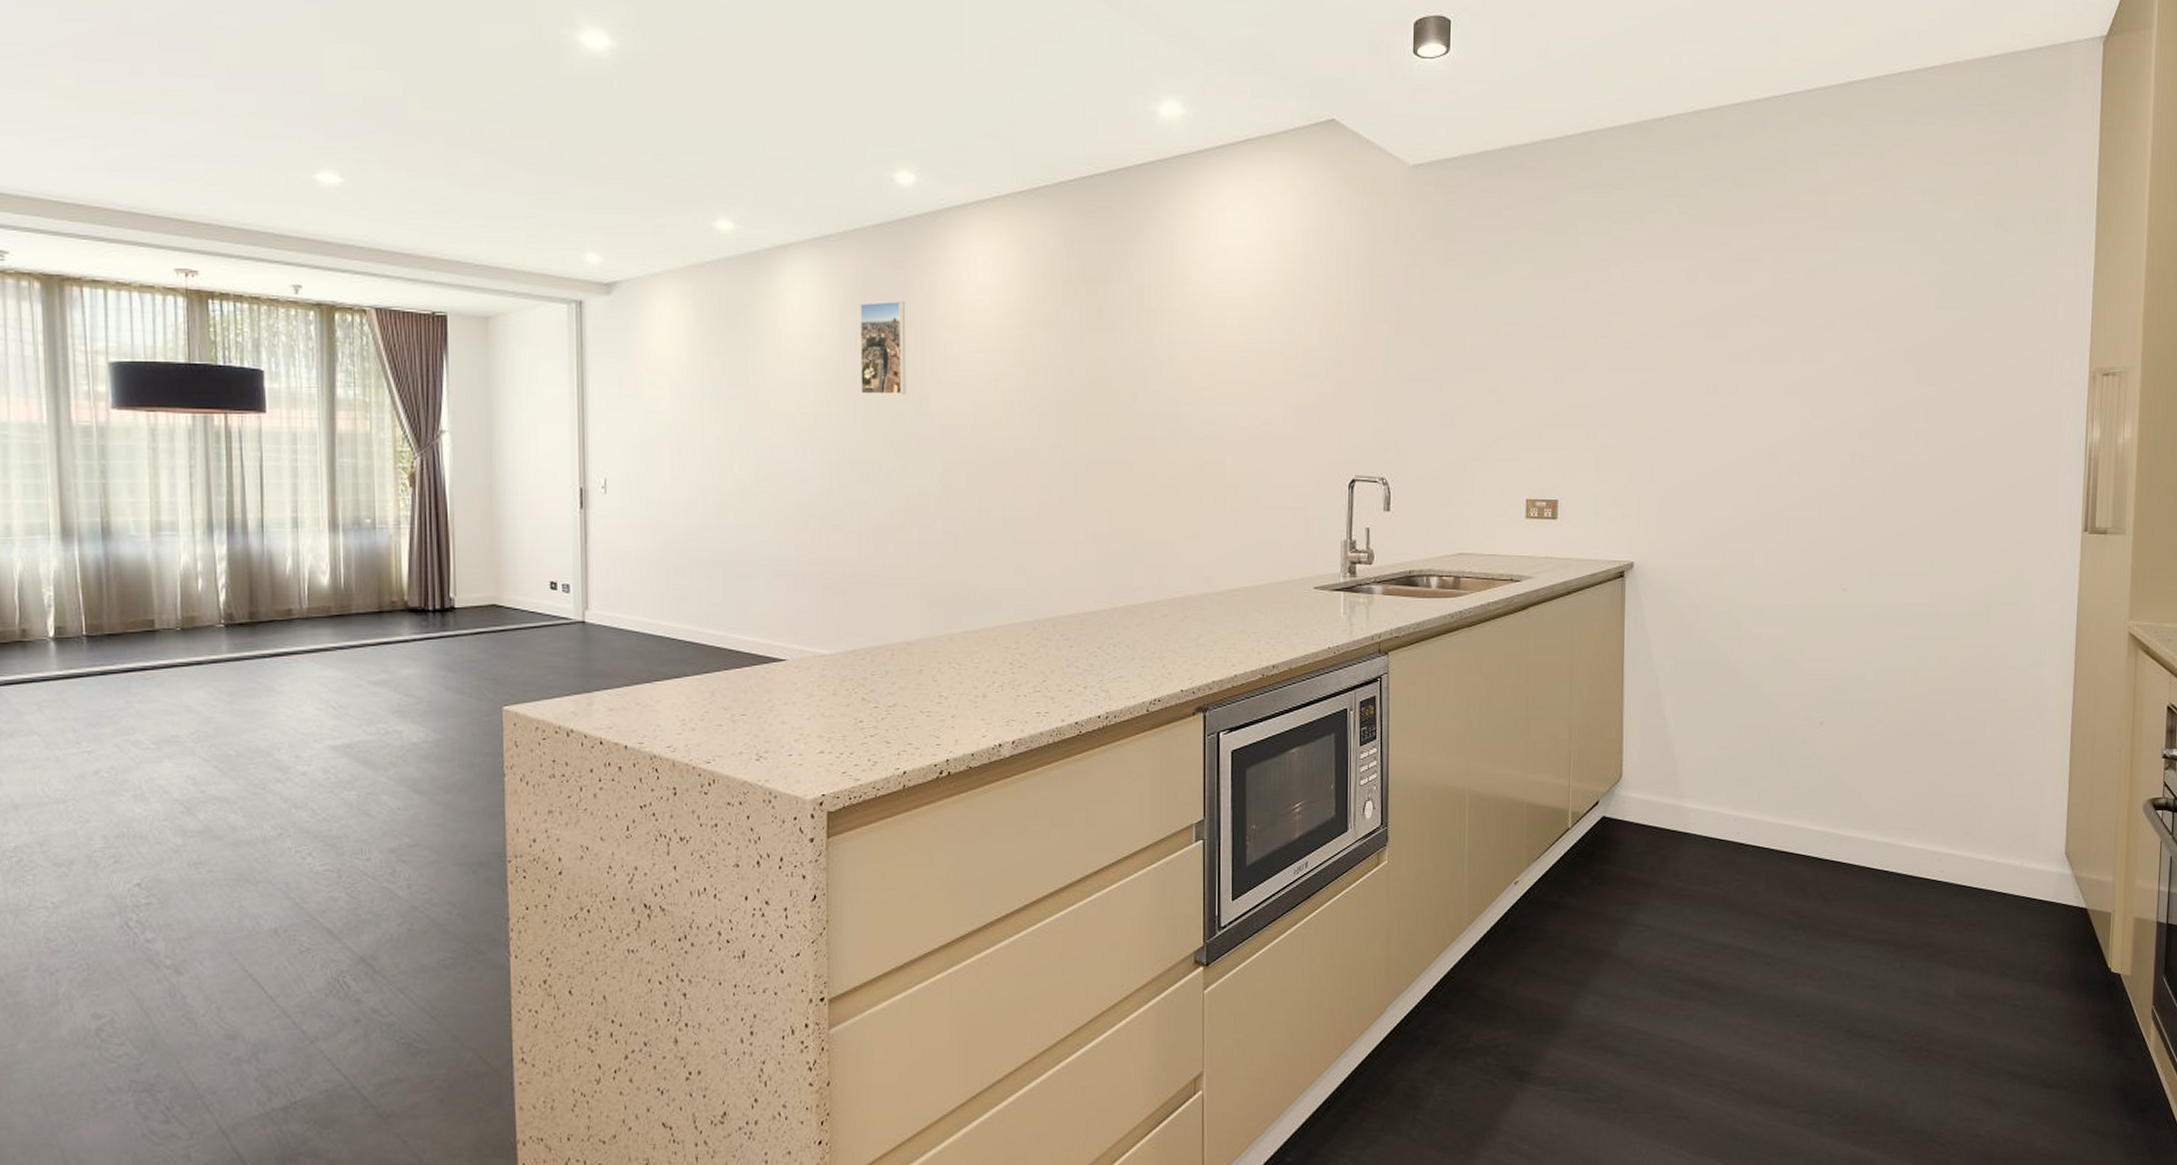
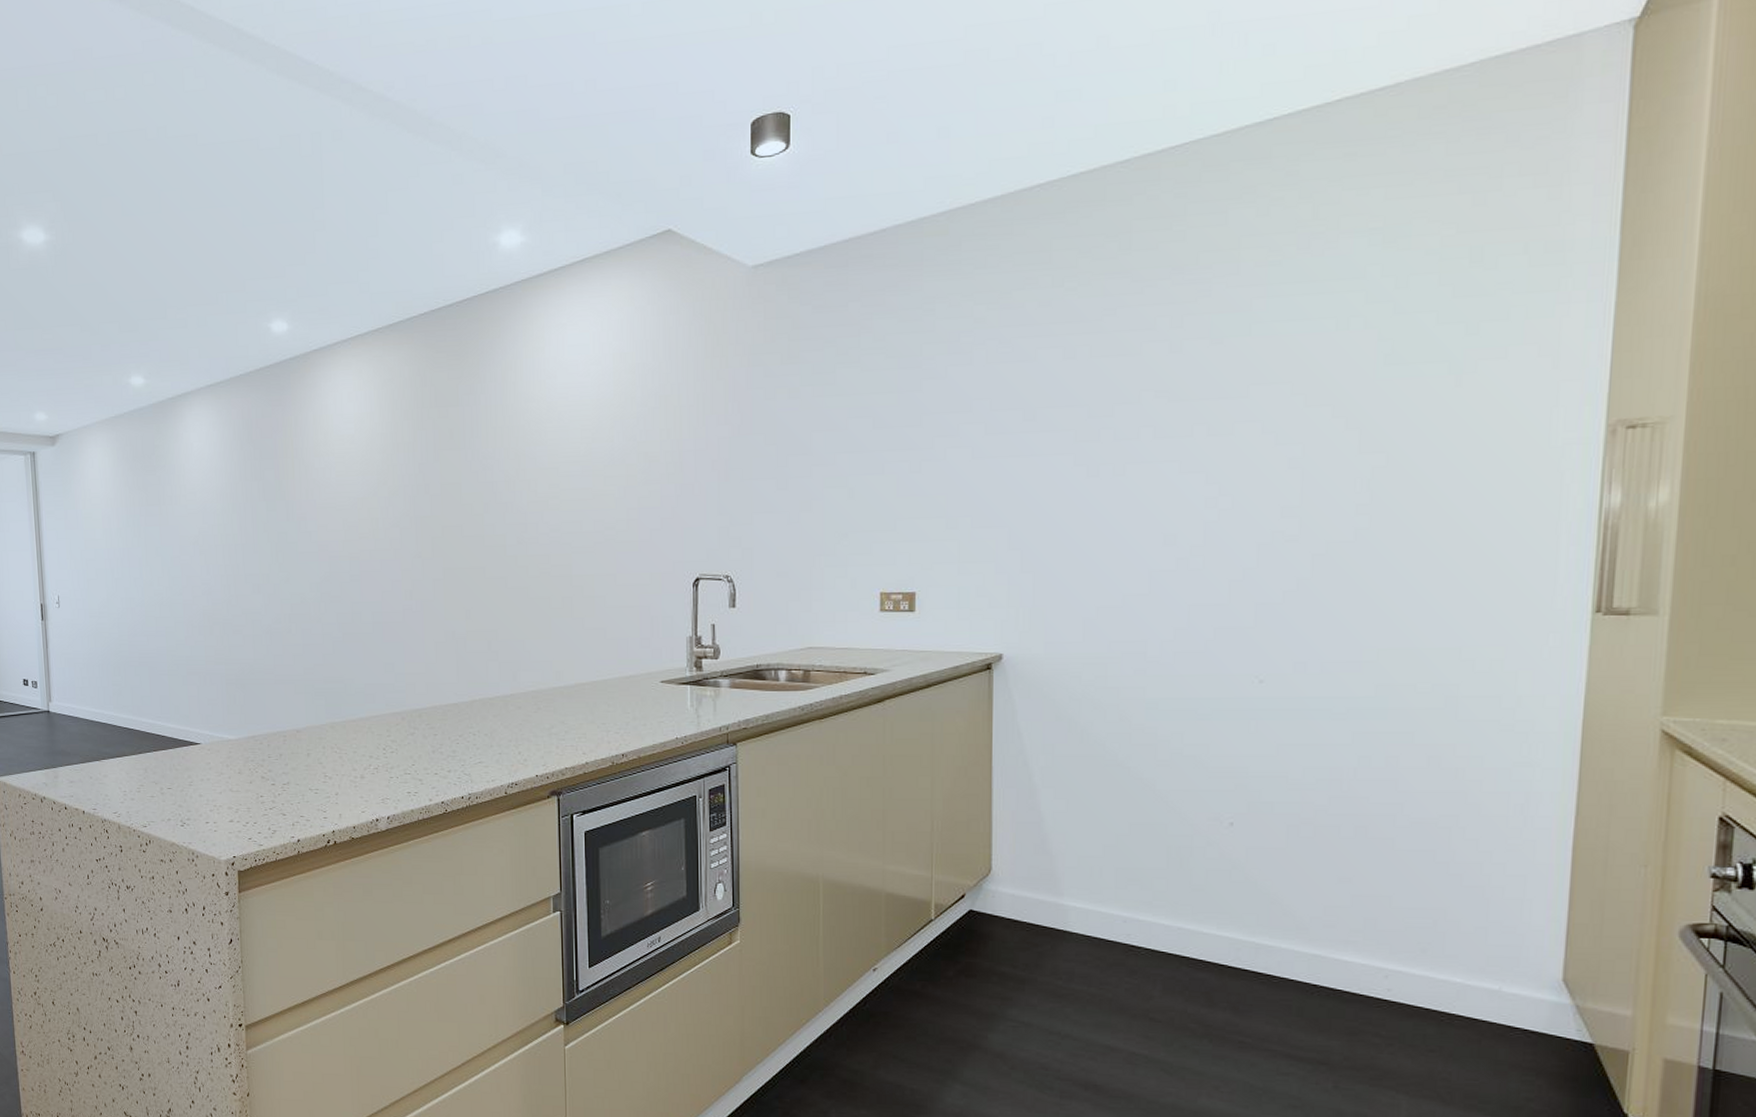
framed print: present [860,300,907,394] -> none [247,434,288,517]

